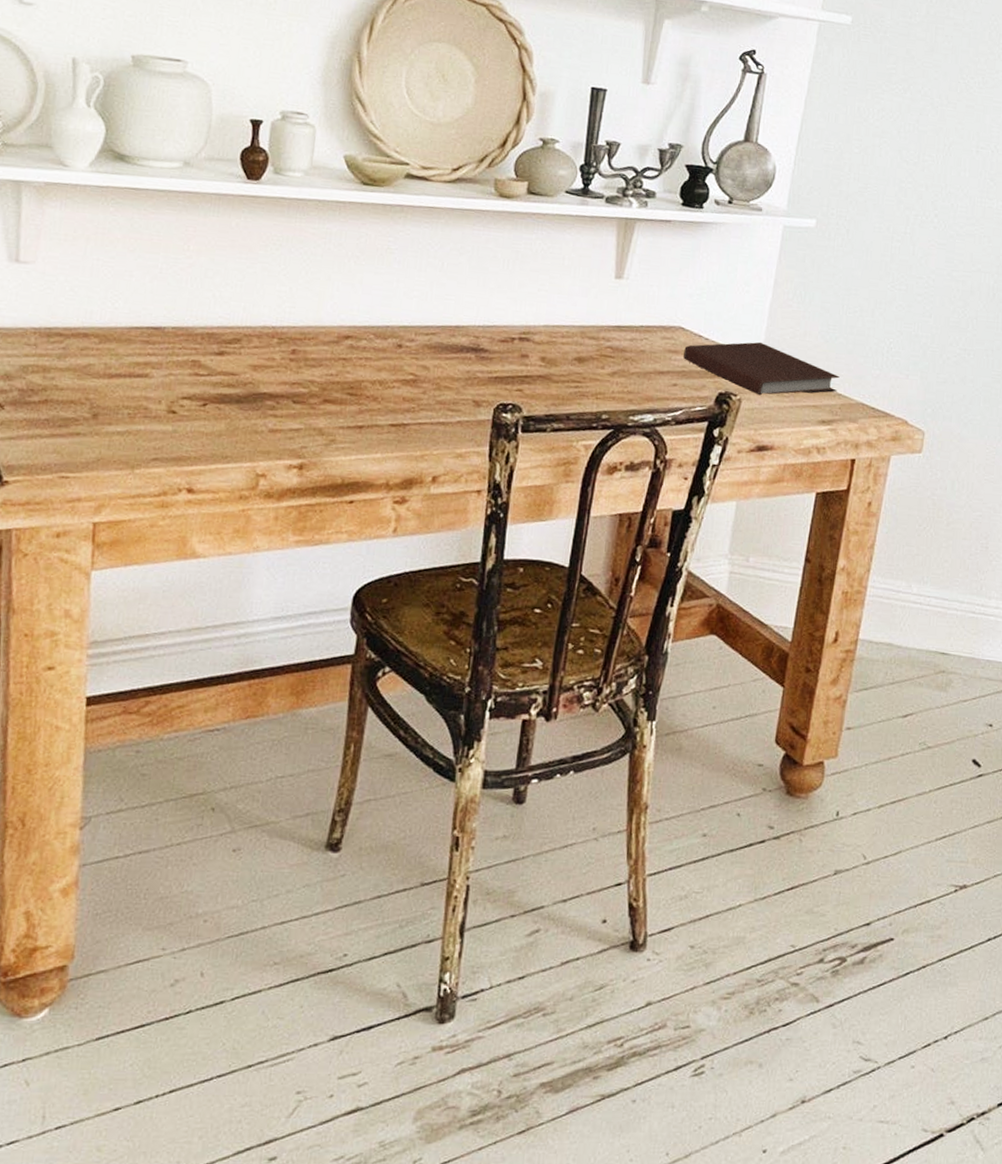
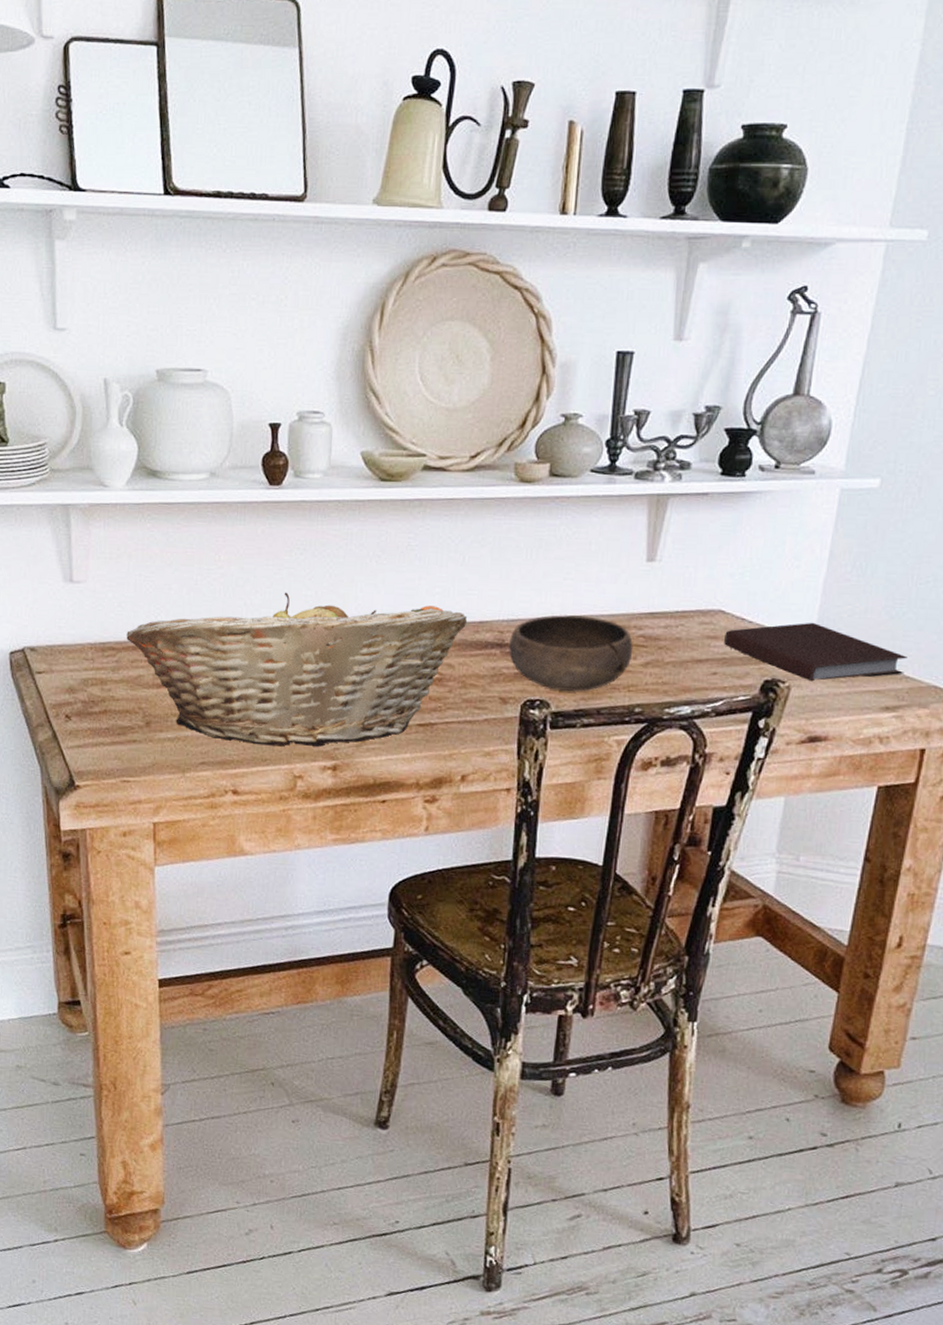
fruit basket: none [77,286,444,445] -> present [126,592,468,747]
bowl: none [484,323,602,397] -> present [509,615,634,691]

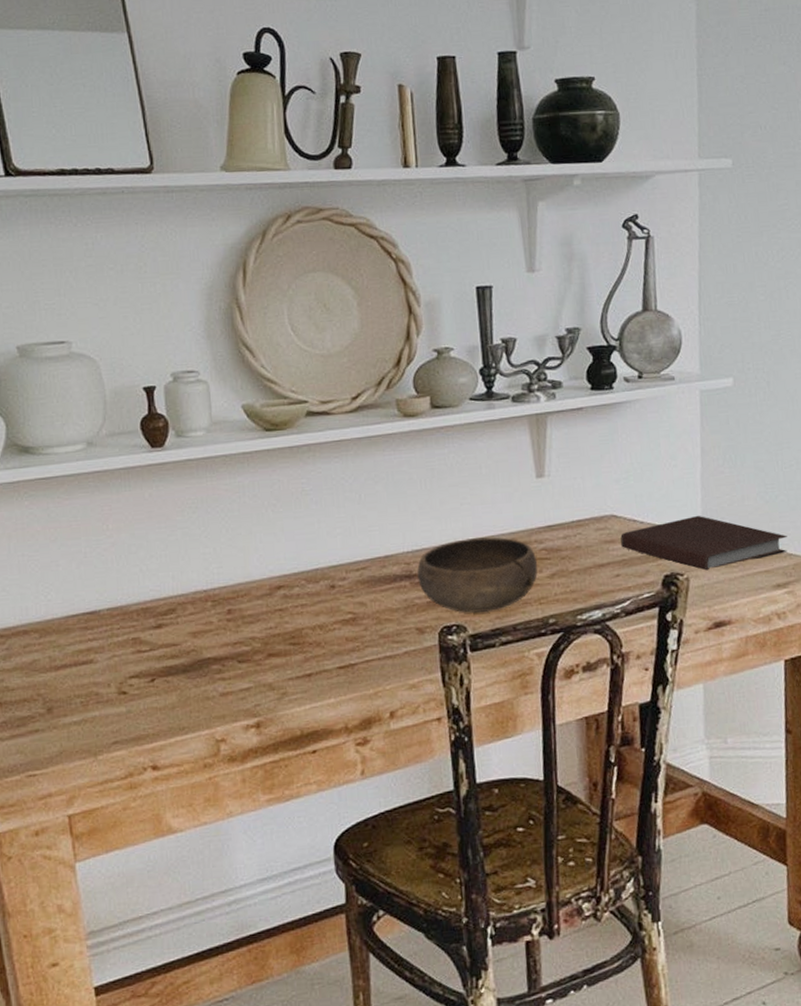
fruit basket: present [126,592,468,747] -> none [15,547,373,715]

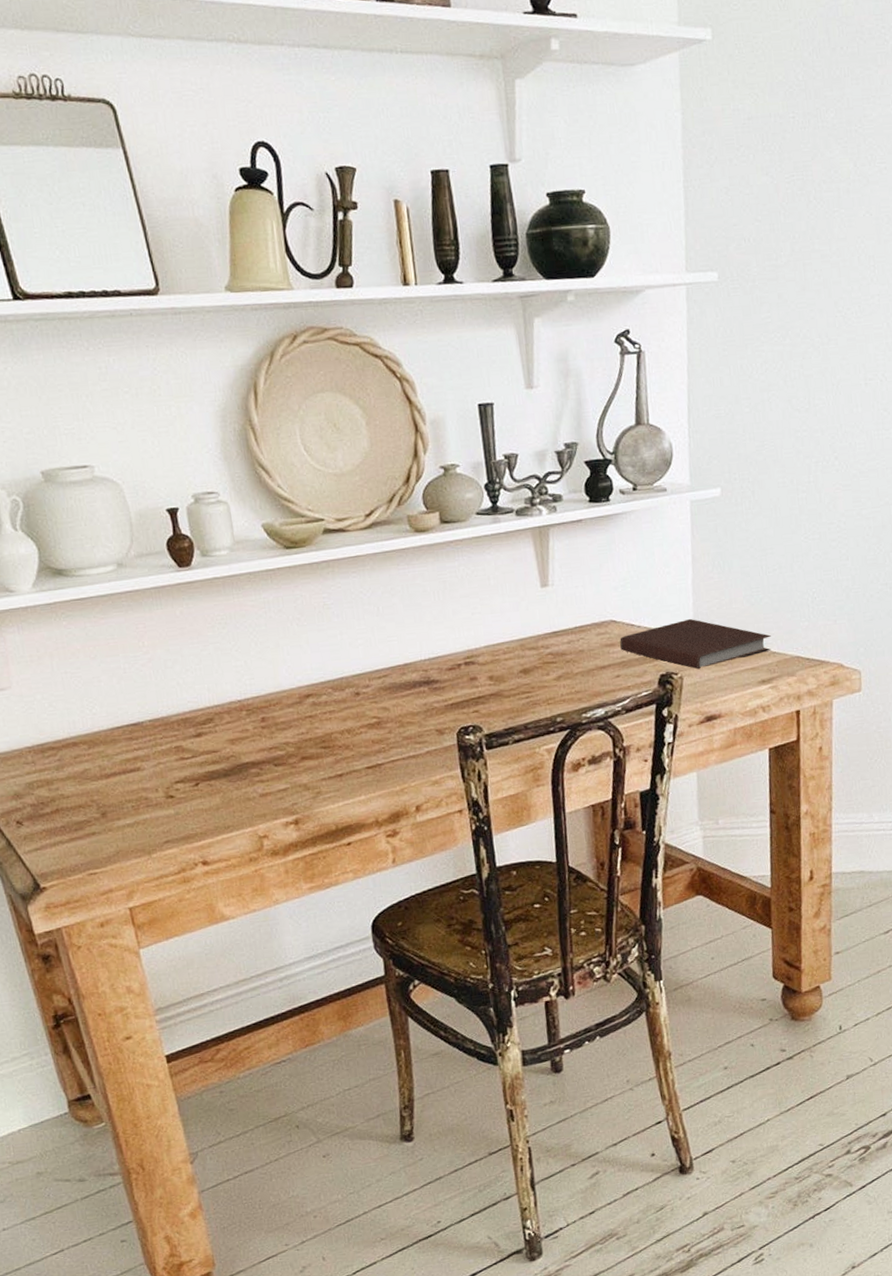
bowl: present [417,536,538,613] -> none [434,643,545,715]

